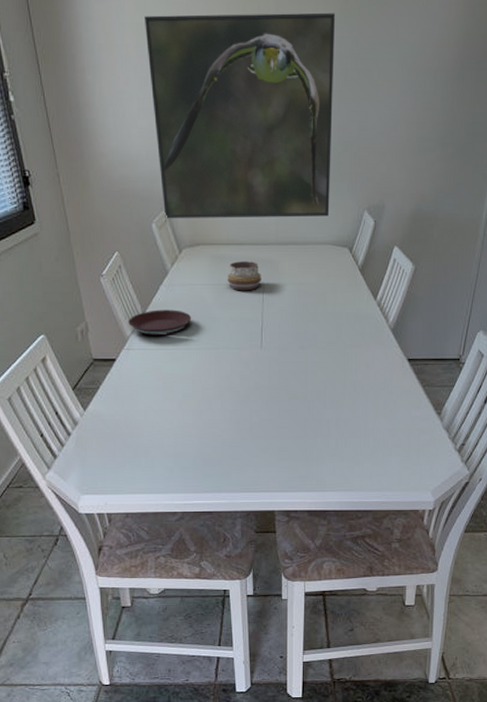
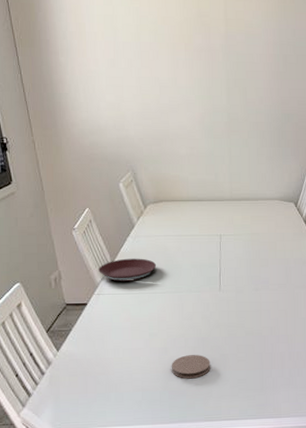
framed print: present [145,12,336,219] -> none [111,8,277,179]
coaster: none [206,419,249,445] -> present [171,355,210,379]
decorative bowl: present [227,261,261,291] -> none [188,215,218,241]

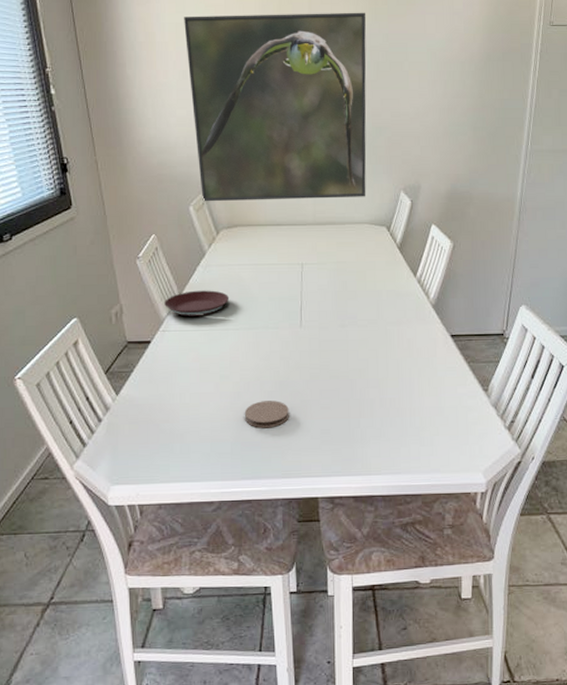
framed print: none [111,8,277,179] -> present [184,12,366,202]

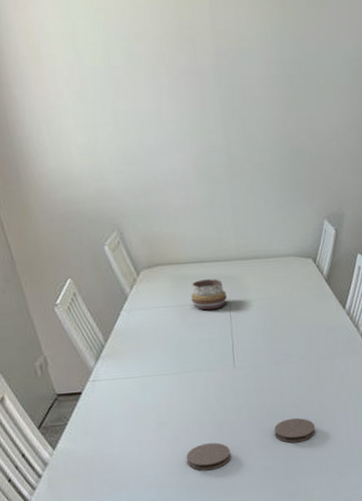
plate: present [164,290,230,317] -> none [90,335,159,365]
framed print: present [184,12,366,202] -> none [70,16,290,241]
decorative bowl: none [265,241,300,271] -> present [190,279,227,311]
coaster: none [336,381,378,407] -> present [274,417,316,443]

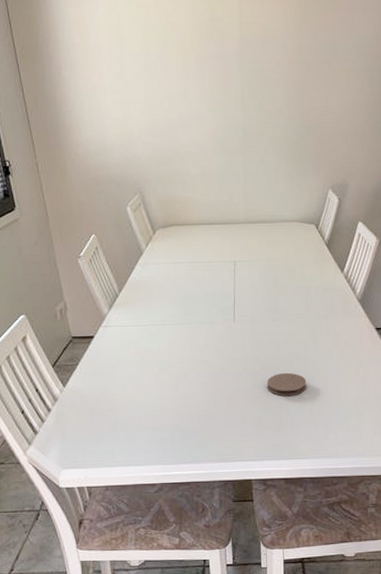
coaster: present [186,442,231,471] -> none [182,391,224,417]
decorative bowl: present [190,279,227,311] -> none [199,240,232,268]

